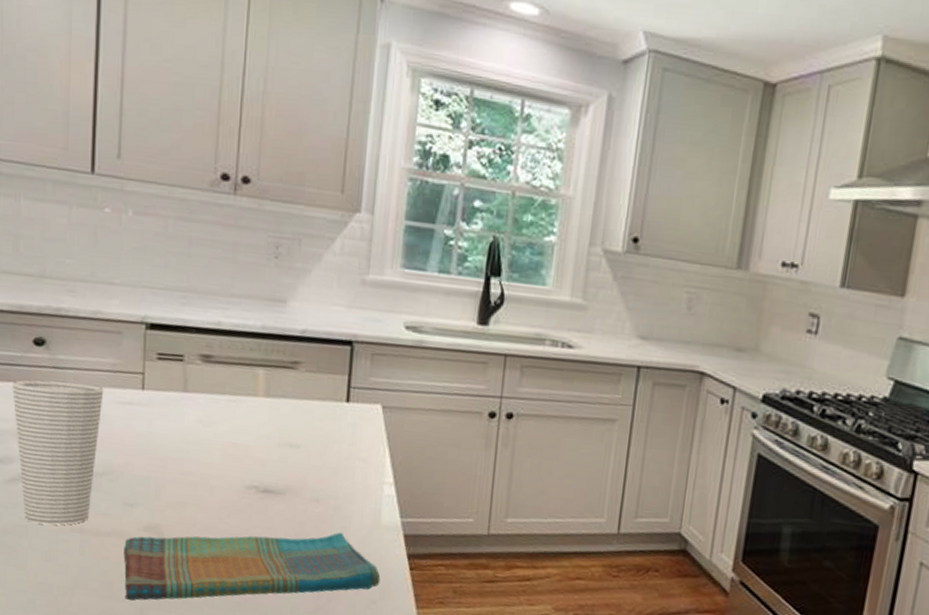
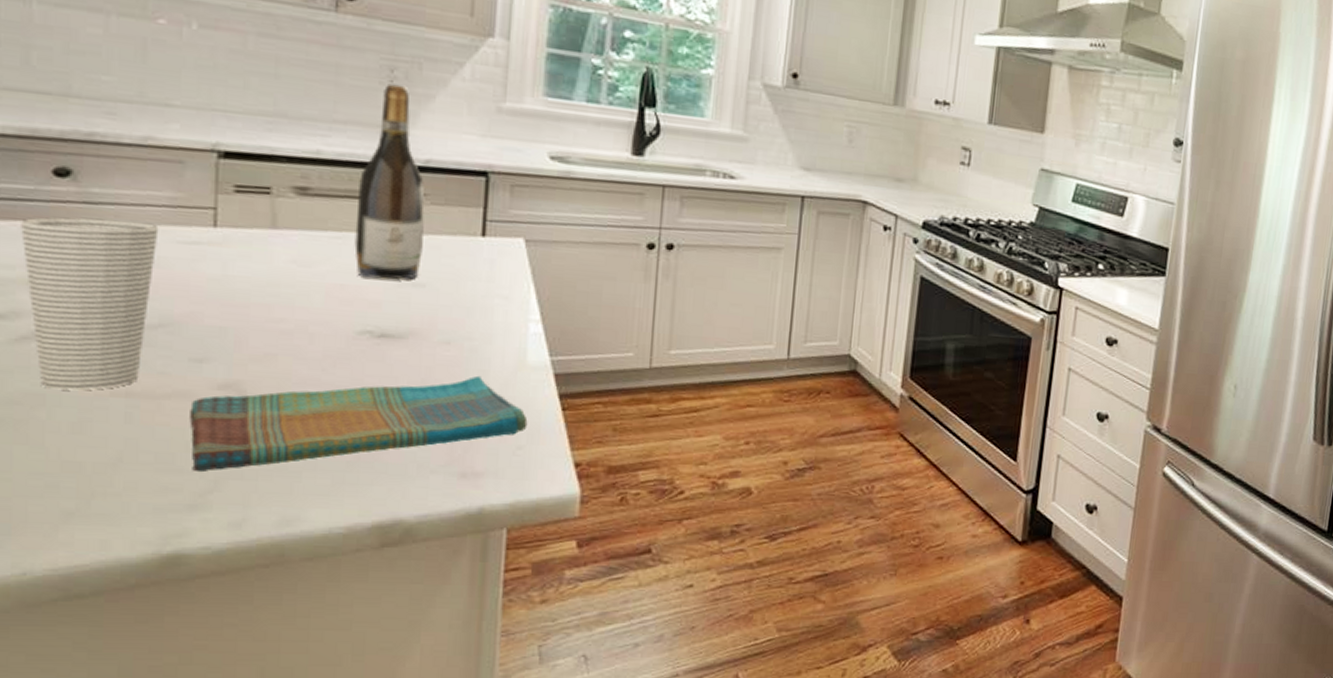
wine bottle: none [245,259,301,440] -> present [354,83,425,280]

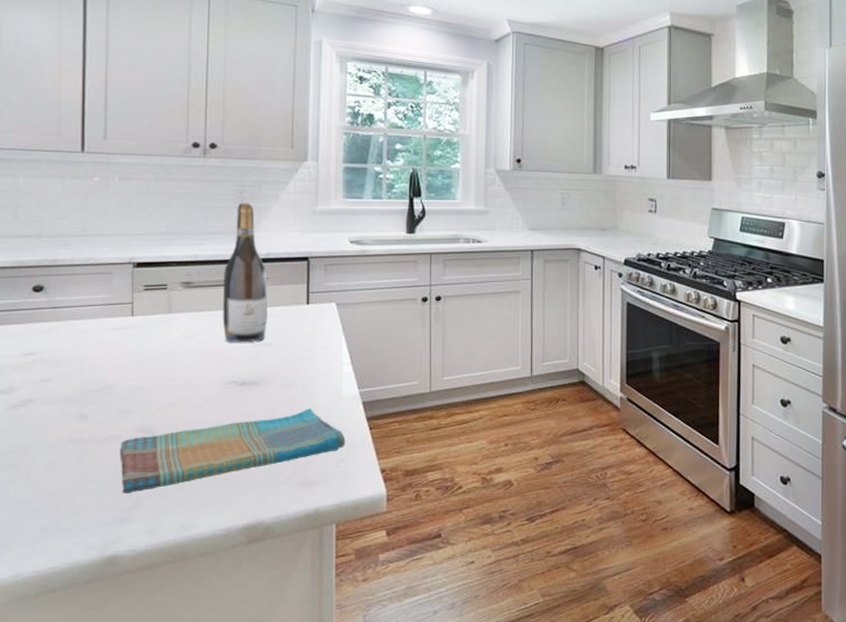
cup: present [21,217,159,391] -> none [14,318,98,441]

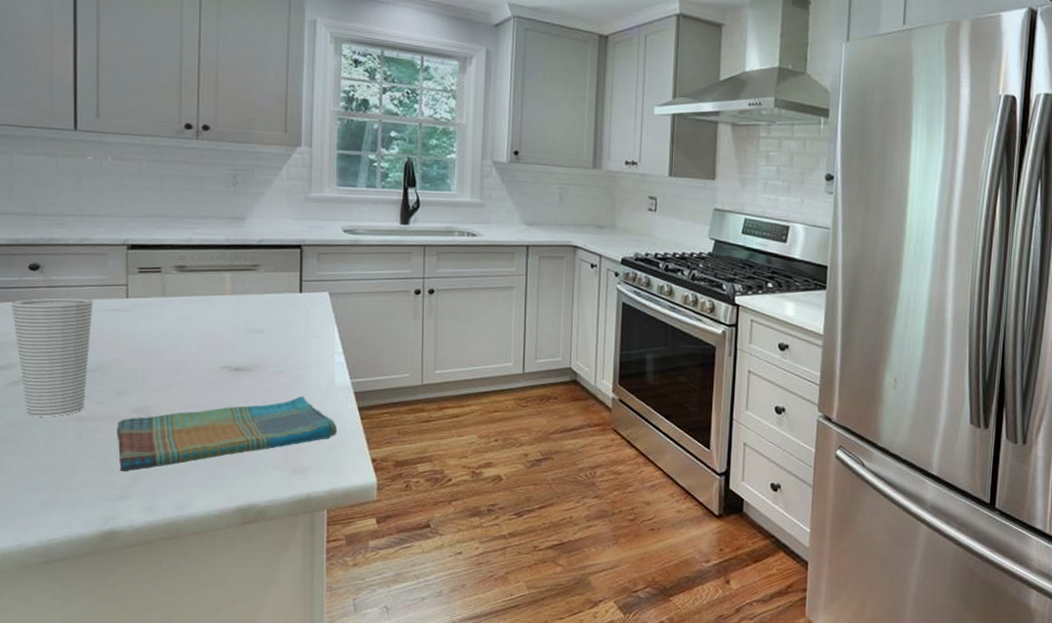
cup: none [14,318,98,441] -> present [11,297,93,417]
wine bottle: present [222,202,267,342] -> none [216,187,260,328]

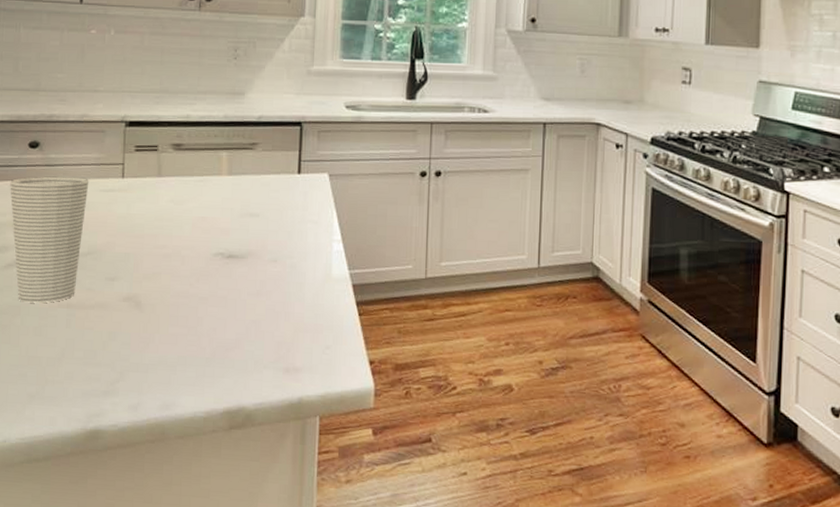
dish towel: present [117,395,337,472] -> none [105,287,333,366]

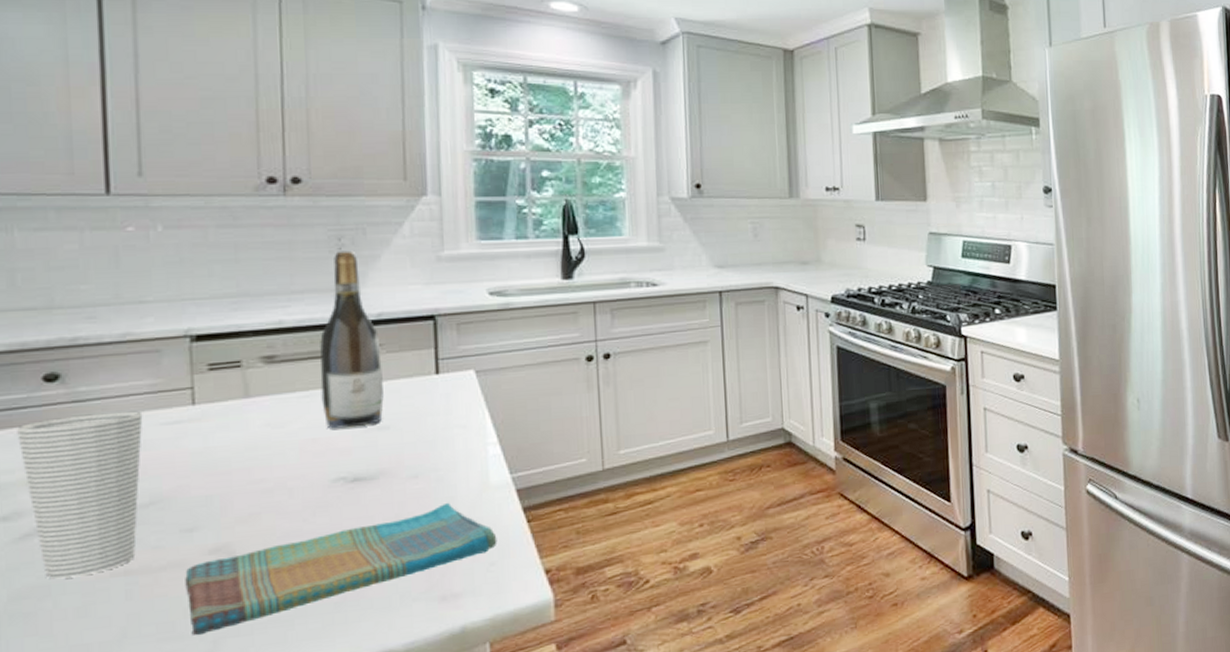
dish towel: none [105,287,333,366] -> present [185,502,497,636]
wine bottle: none [211,60,258,212] -> present [320,250,384,429]

